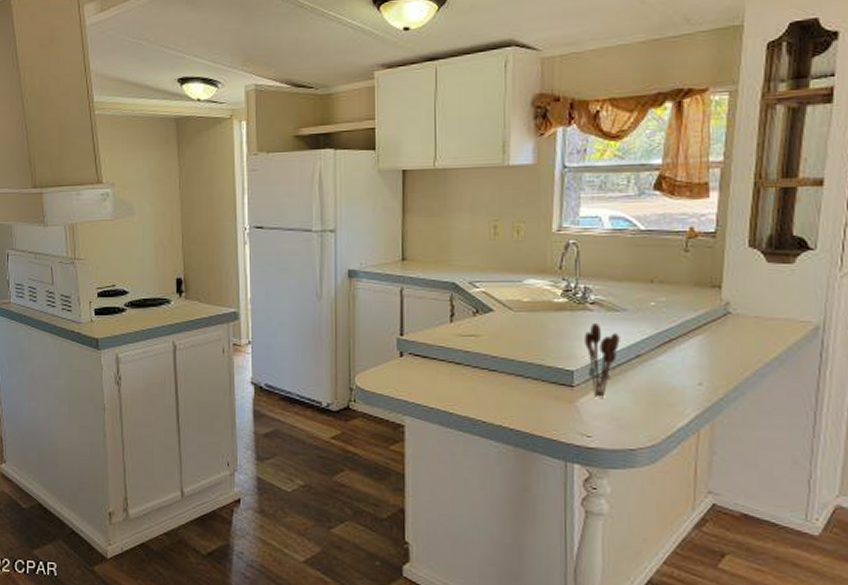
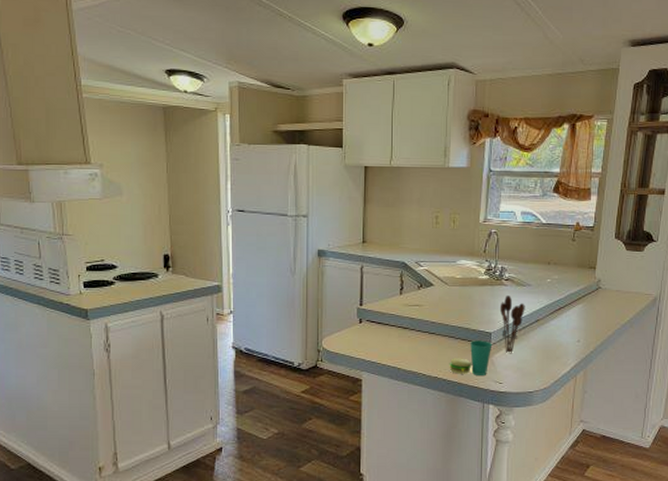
cup: none [517,380,576,426] -> present [449,340,493,375]

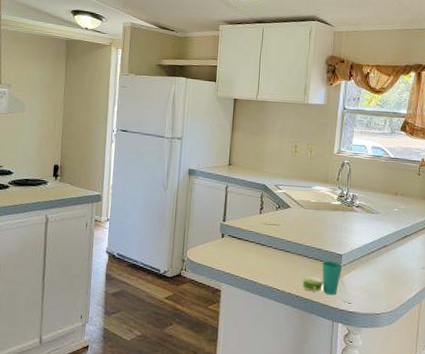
utensil holder: present [499,296,525,354] -> none [350,221,374,276]

